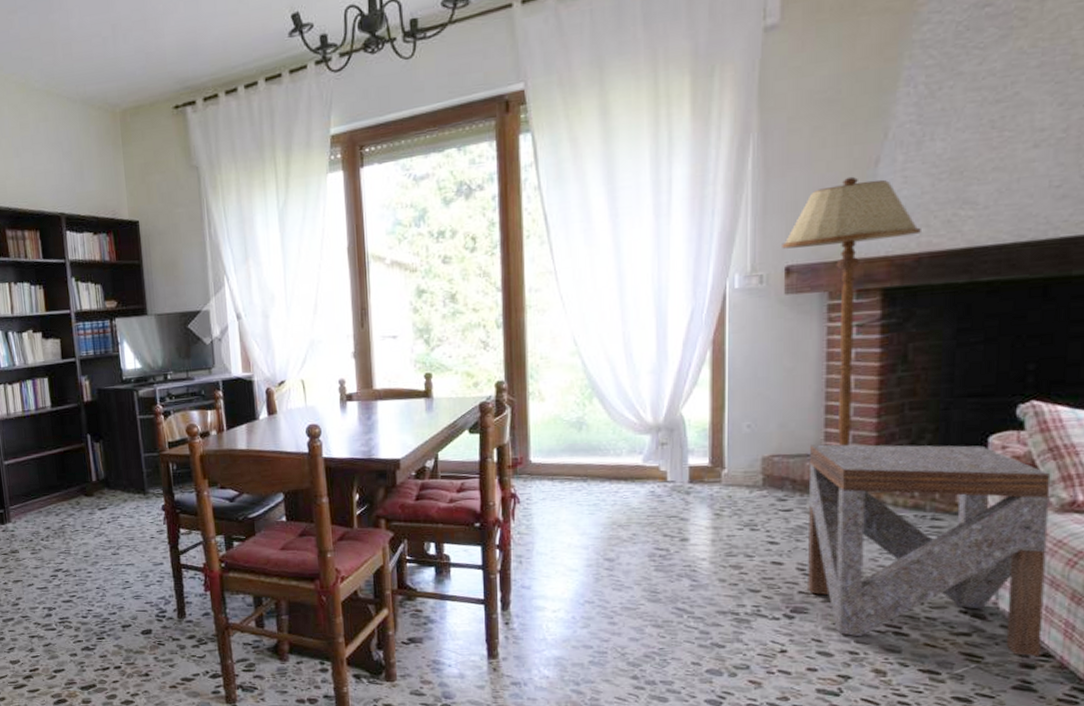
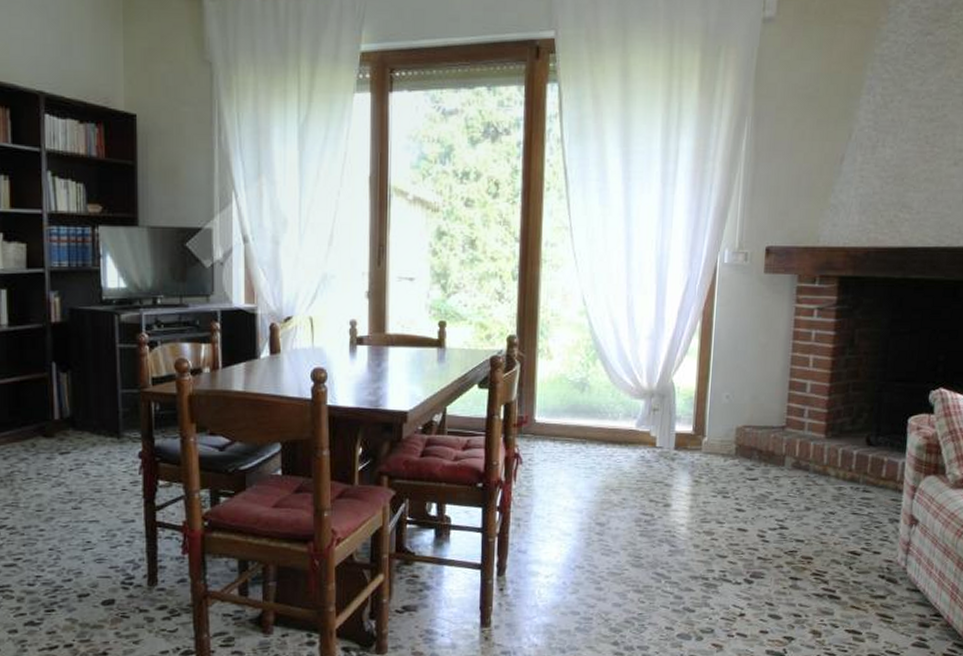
floor lamp: present [782,176,921,446] -> none [764,170,871,420]
side table: present [808,444,1051,657] -> none [765,418,950,617]

